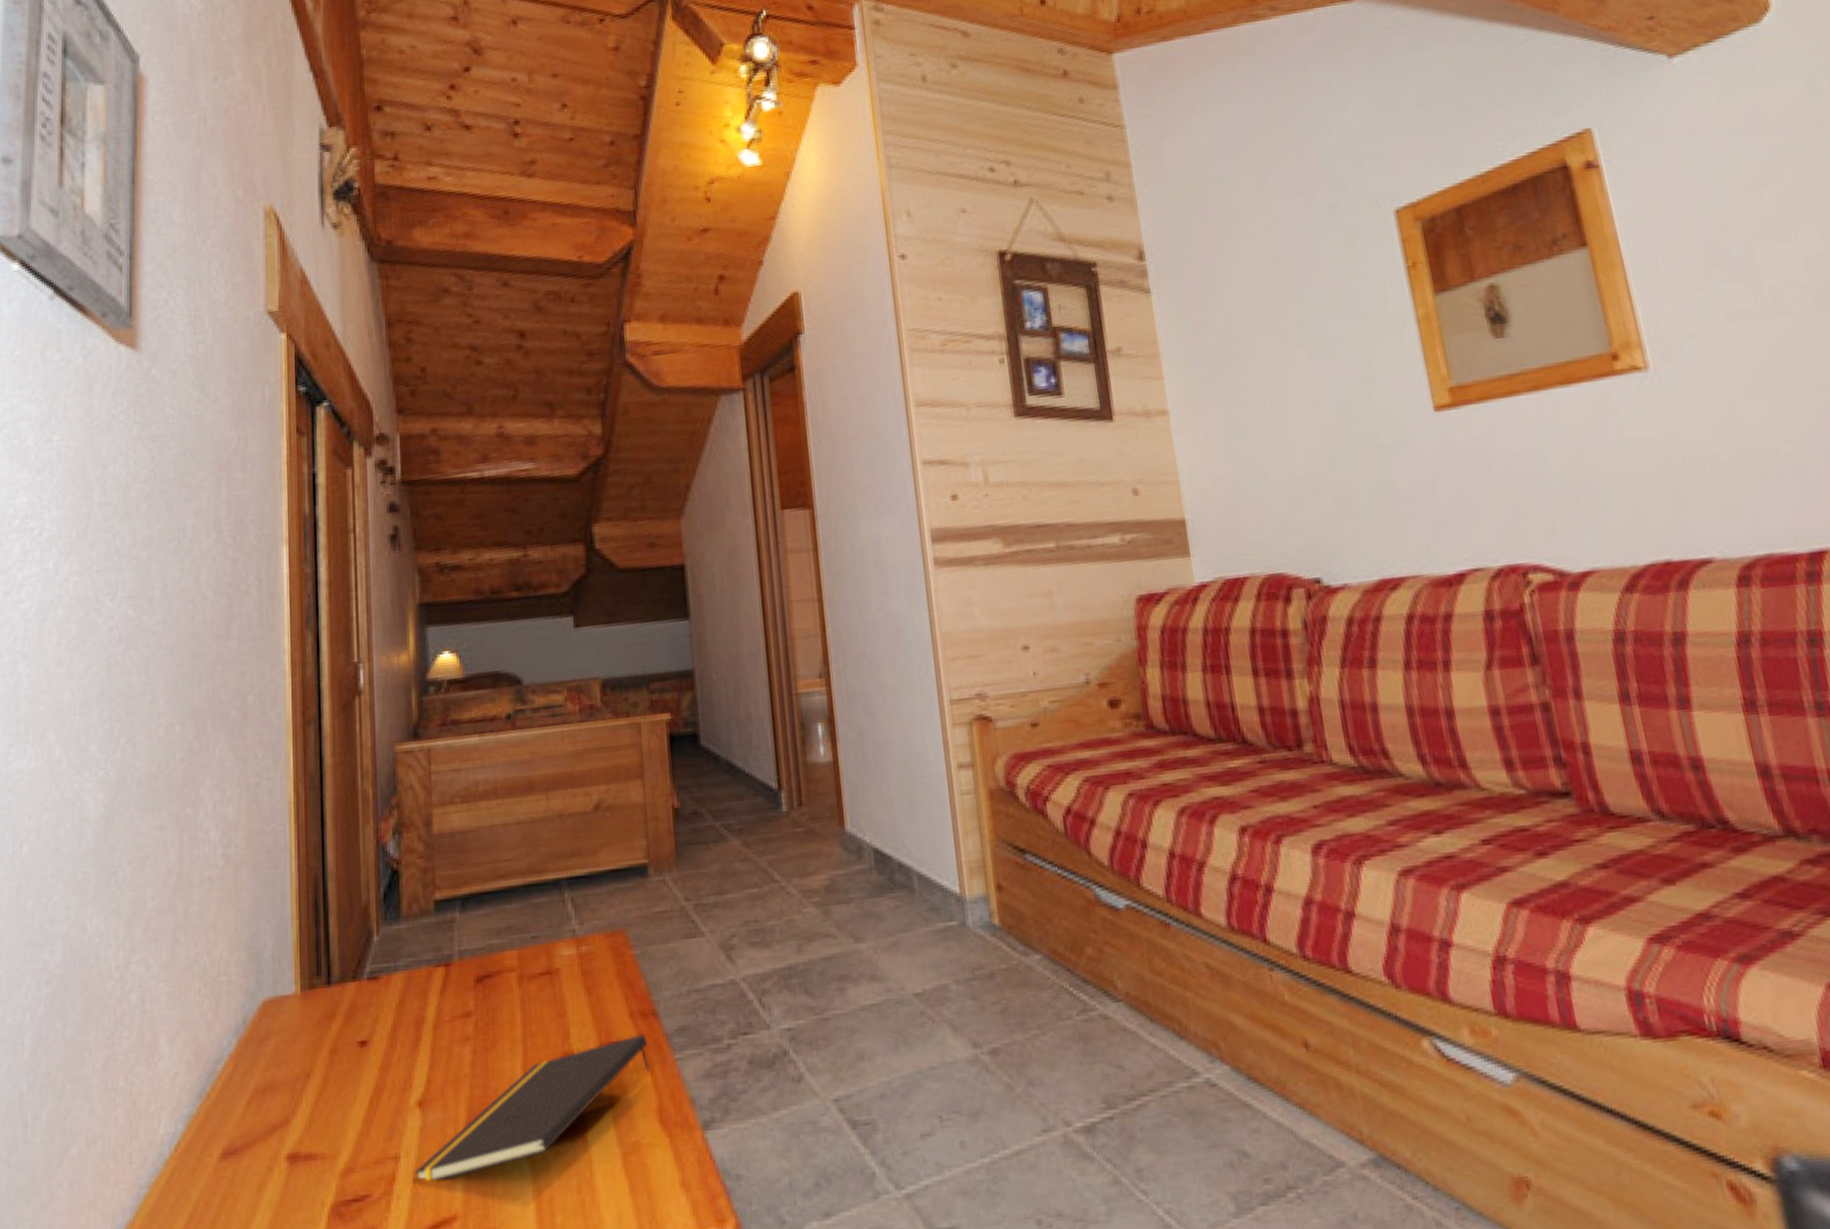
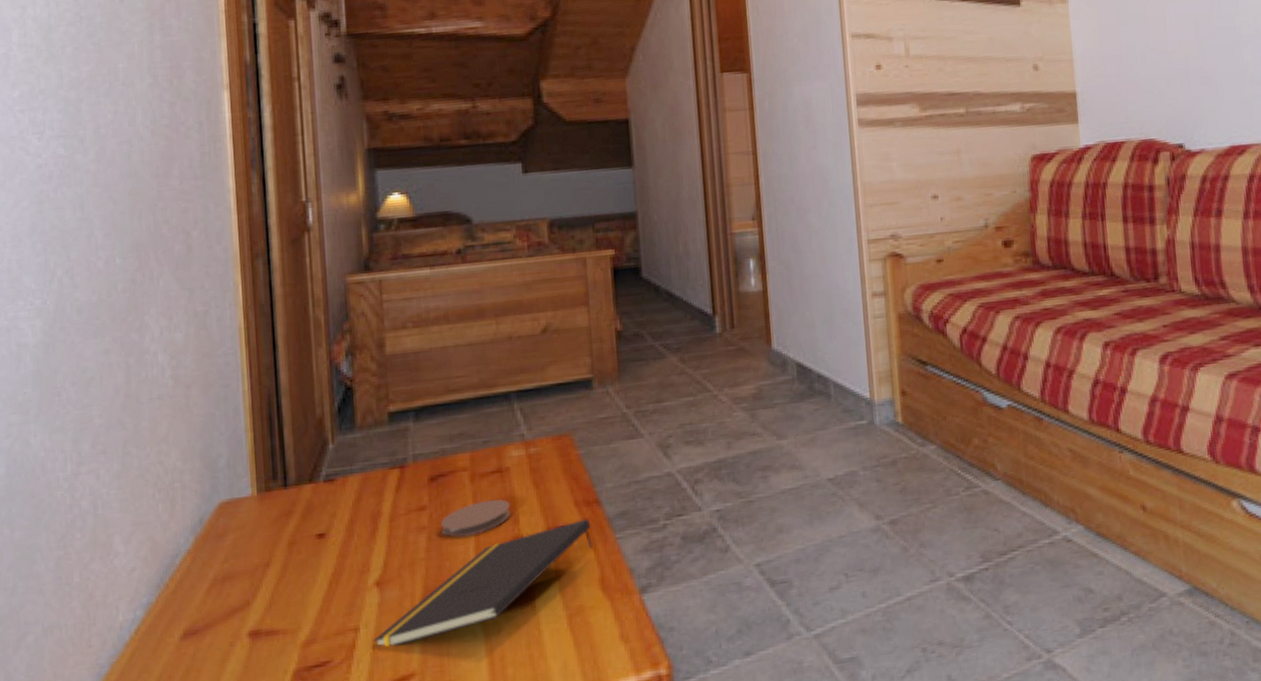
coaster: none [487,1006,561,1051] -> present [441,499,511,537]

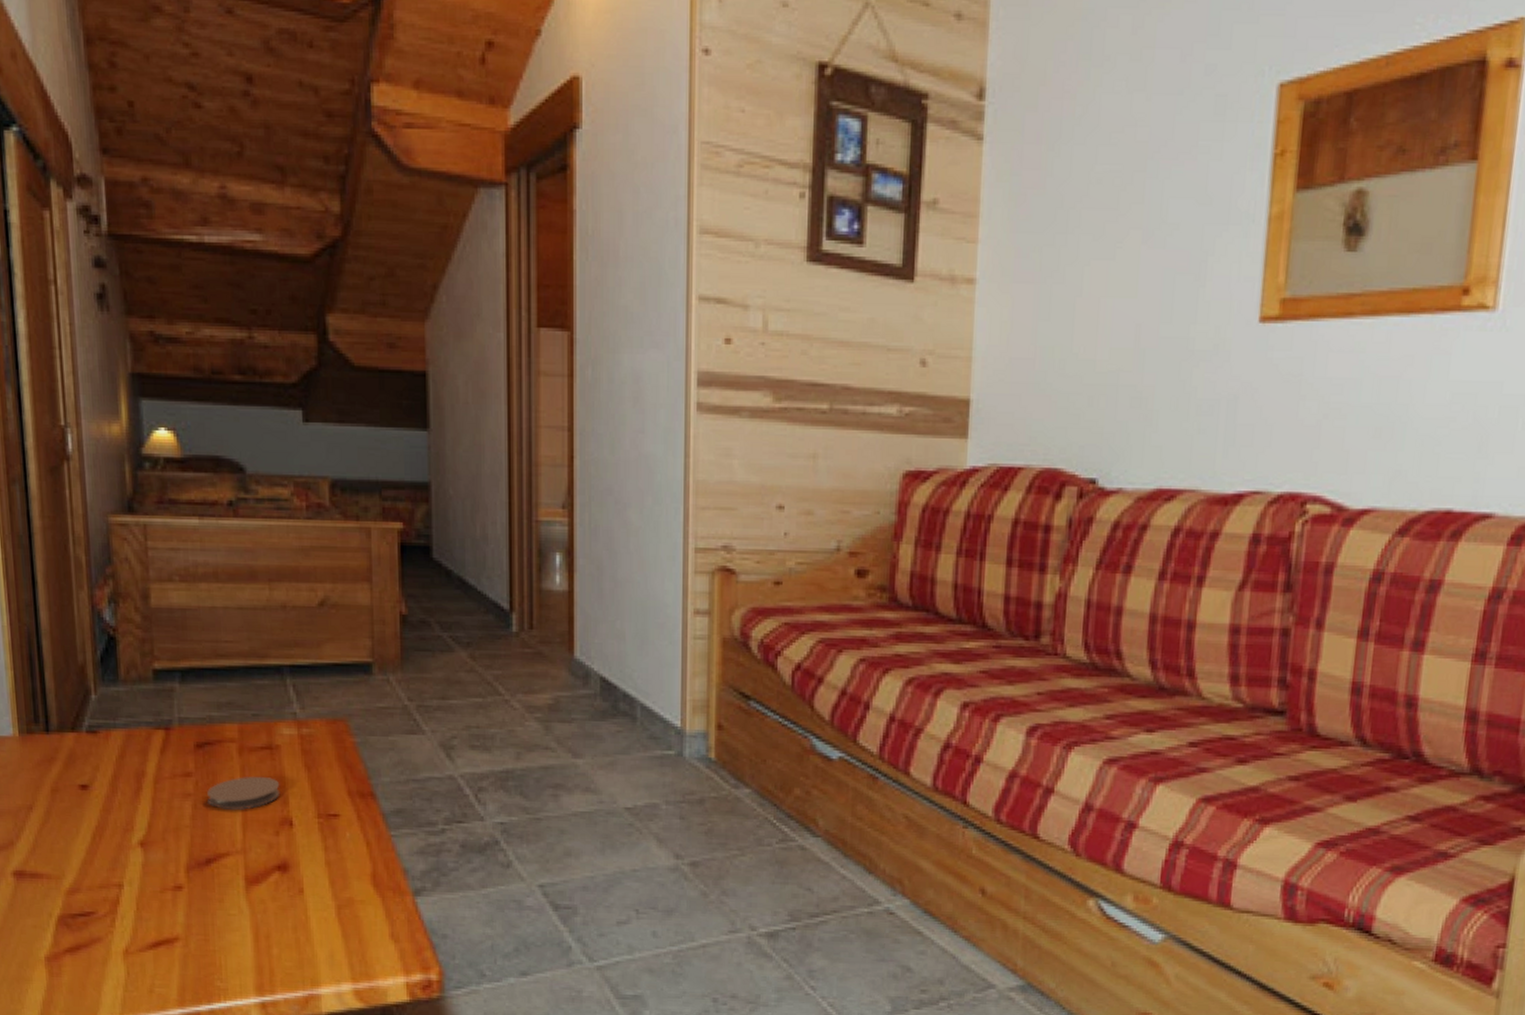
notepad: present [373,519,593,647] -> none [137,811,365,909]

